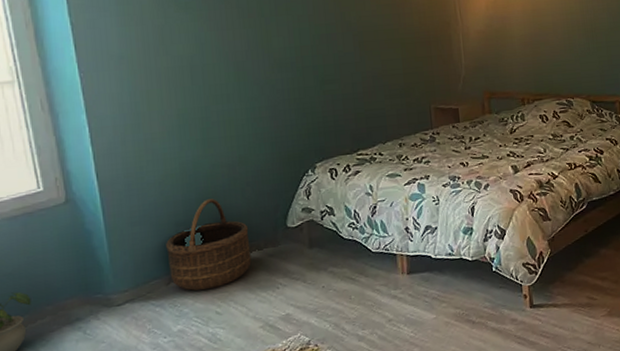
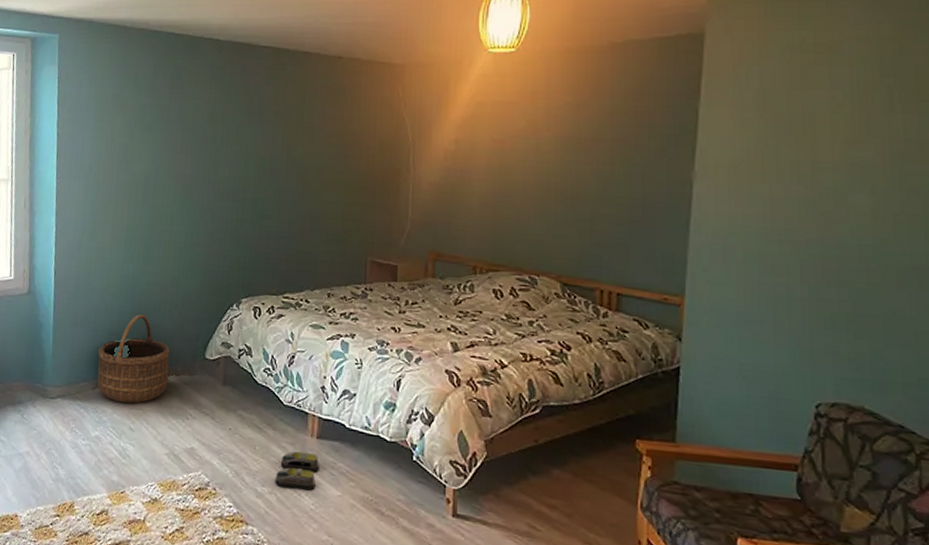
slippers: none [373,288,413,326] -> present [275,451,320,491]

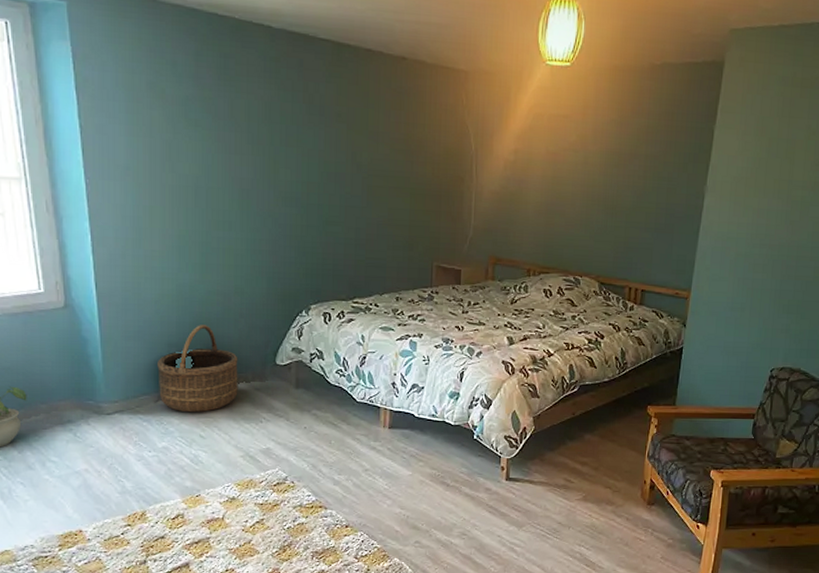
slippers: present [275,451,320,491] -> none [351,441,392,474]

